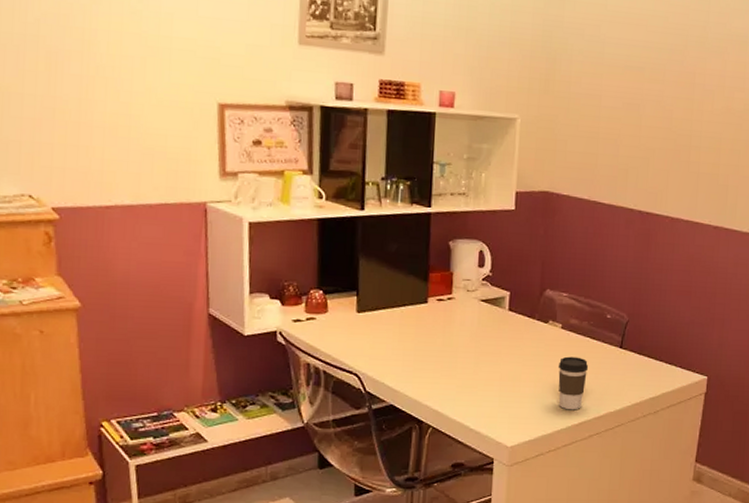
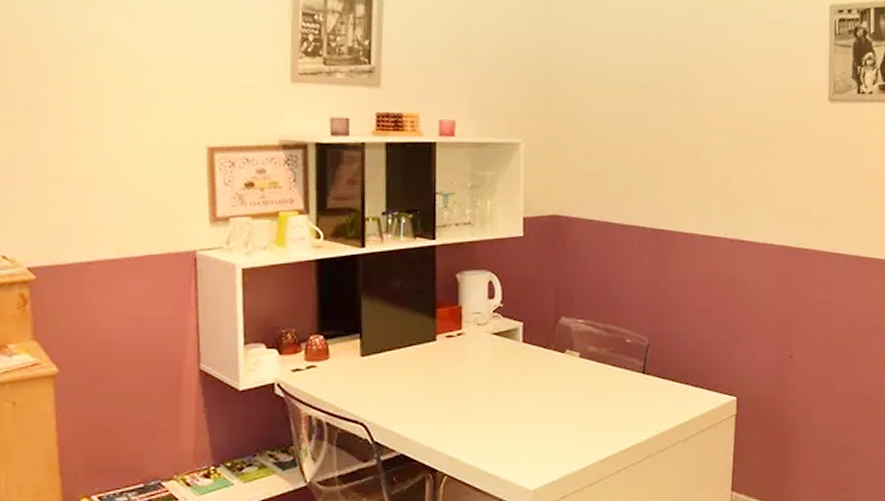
coffee cup: present [558,356,589,410] -> none [579,386,611,445]

